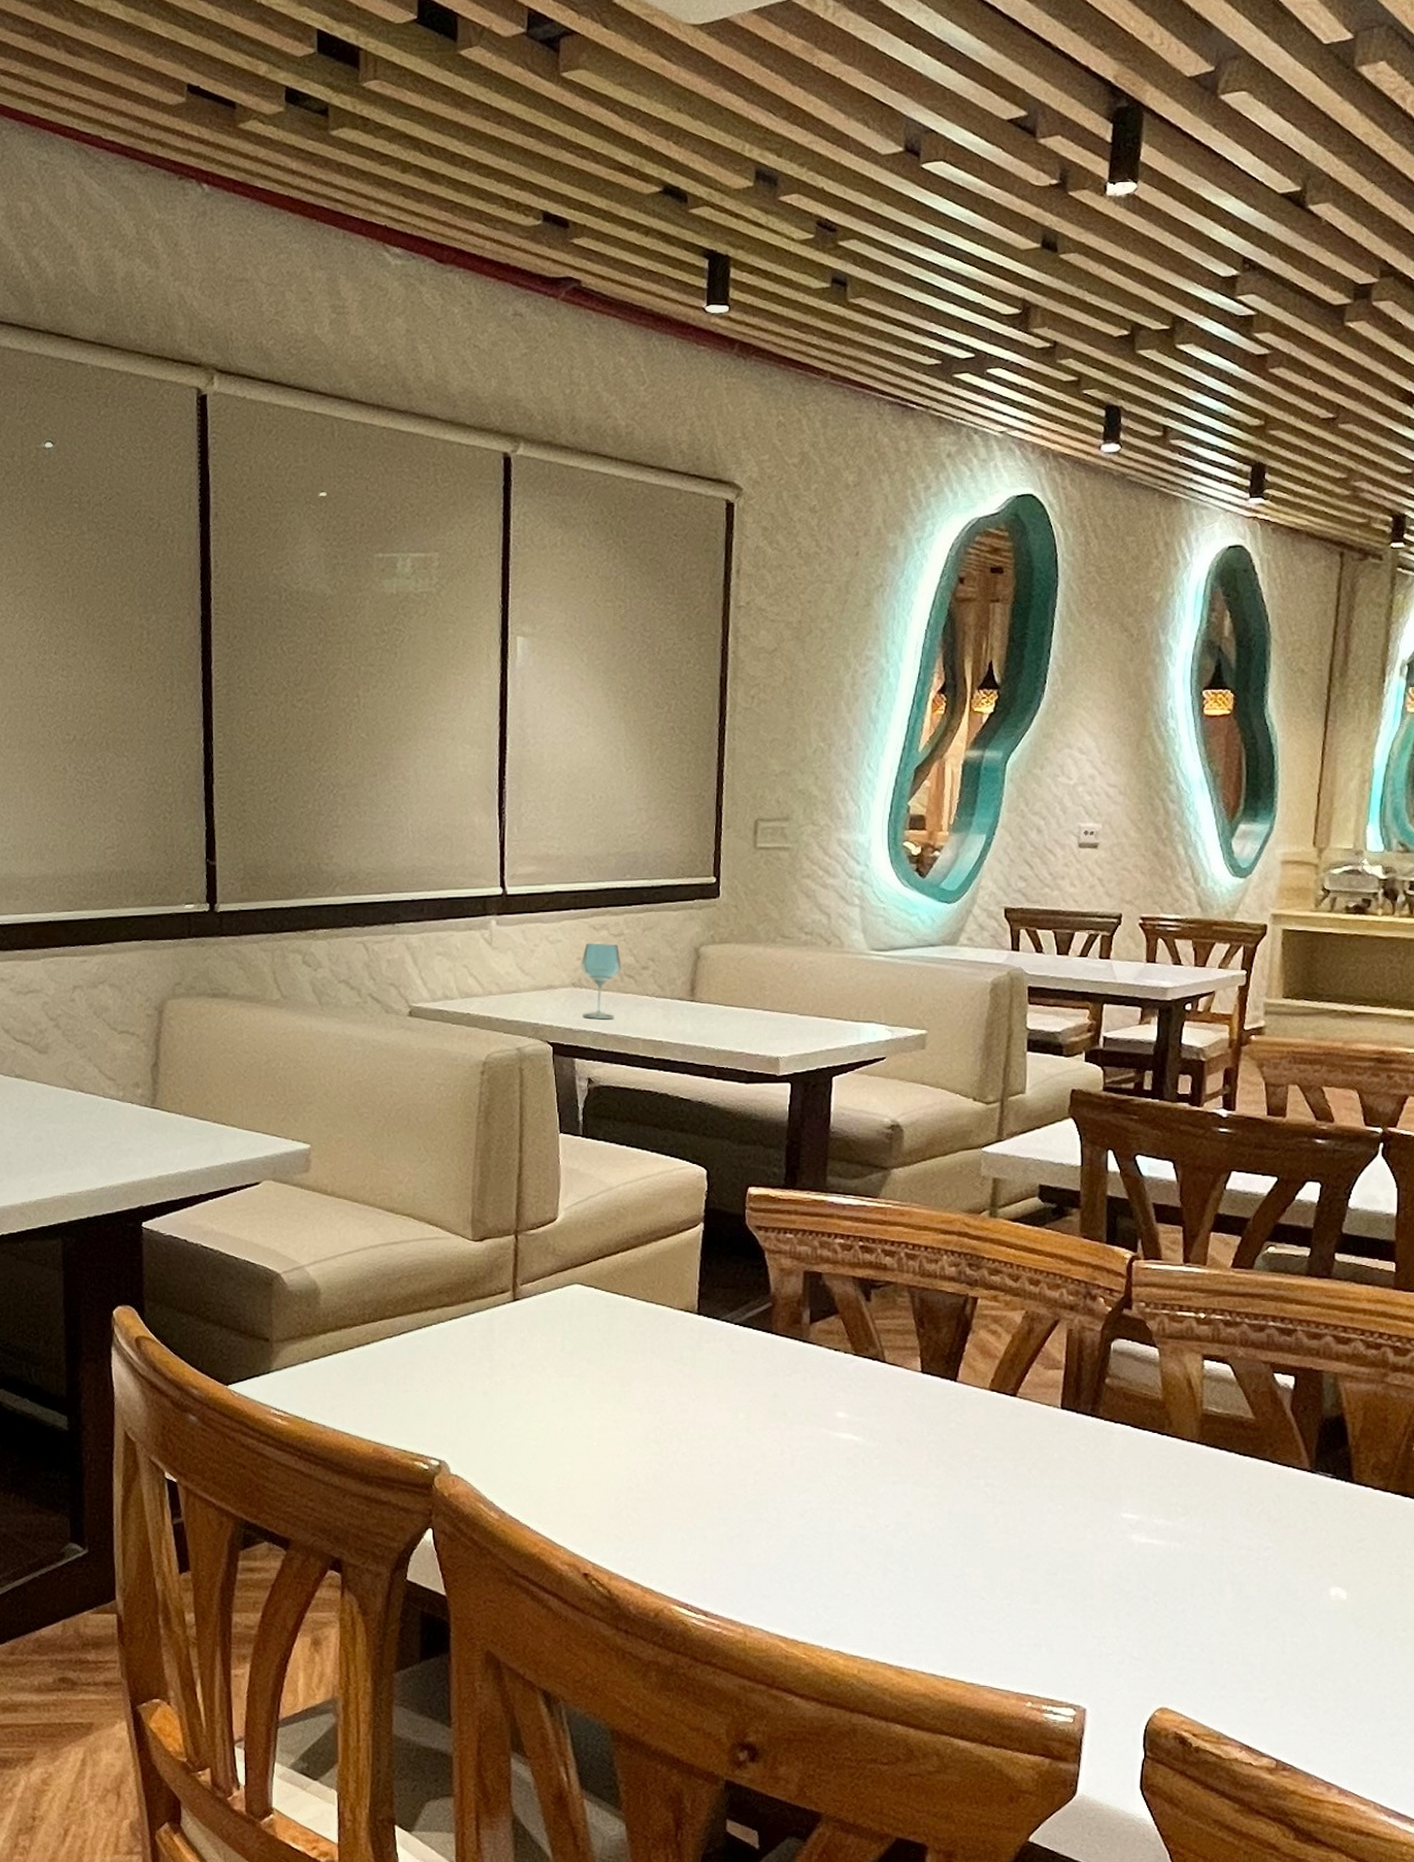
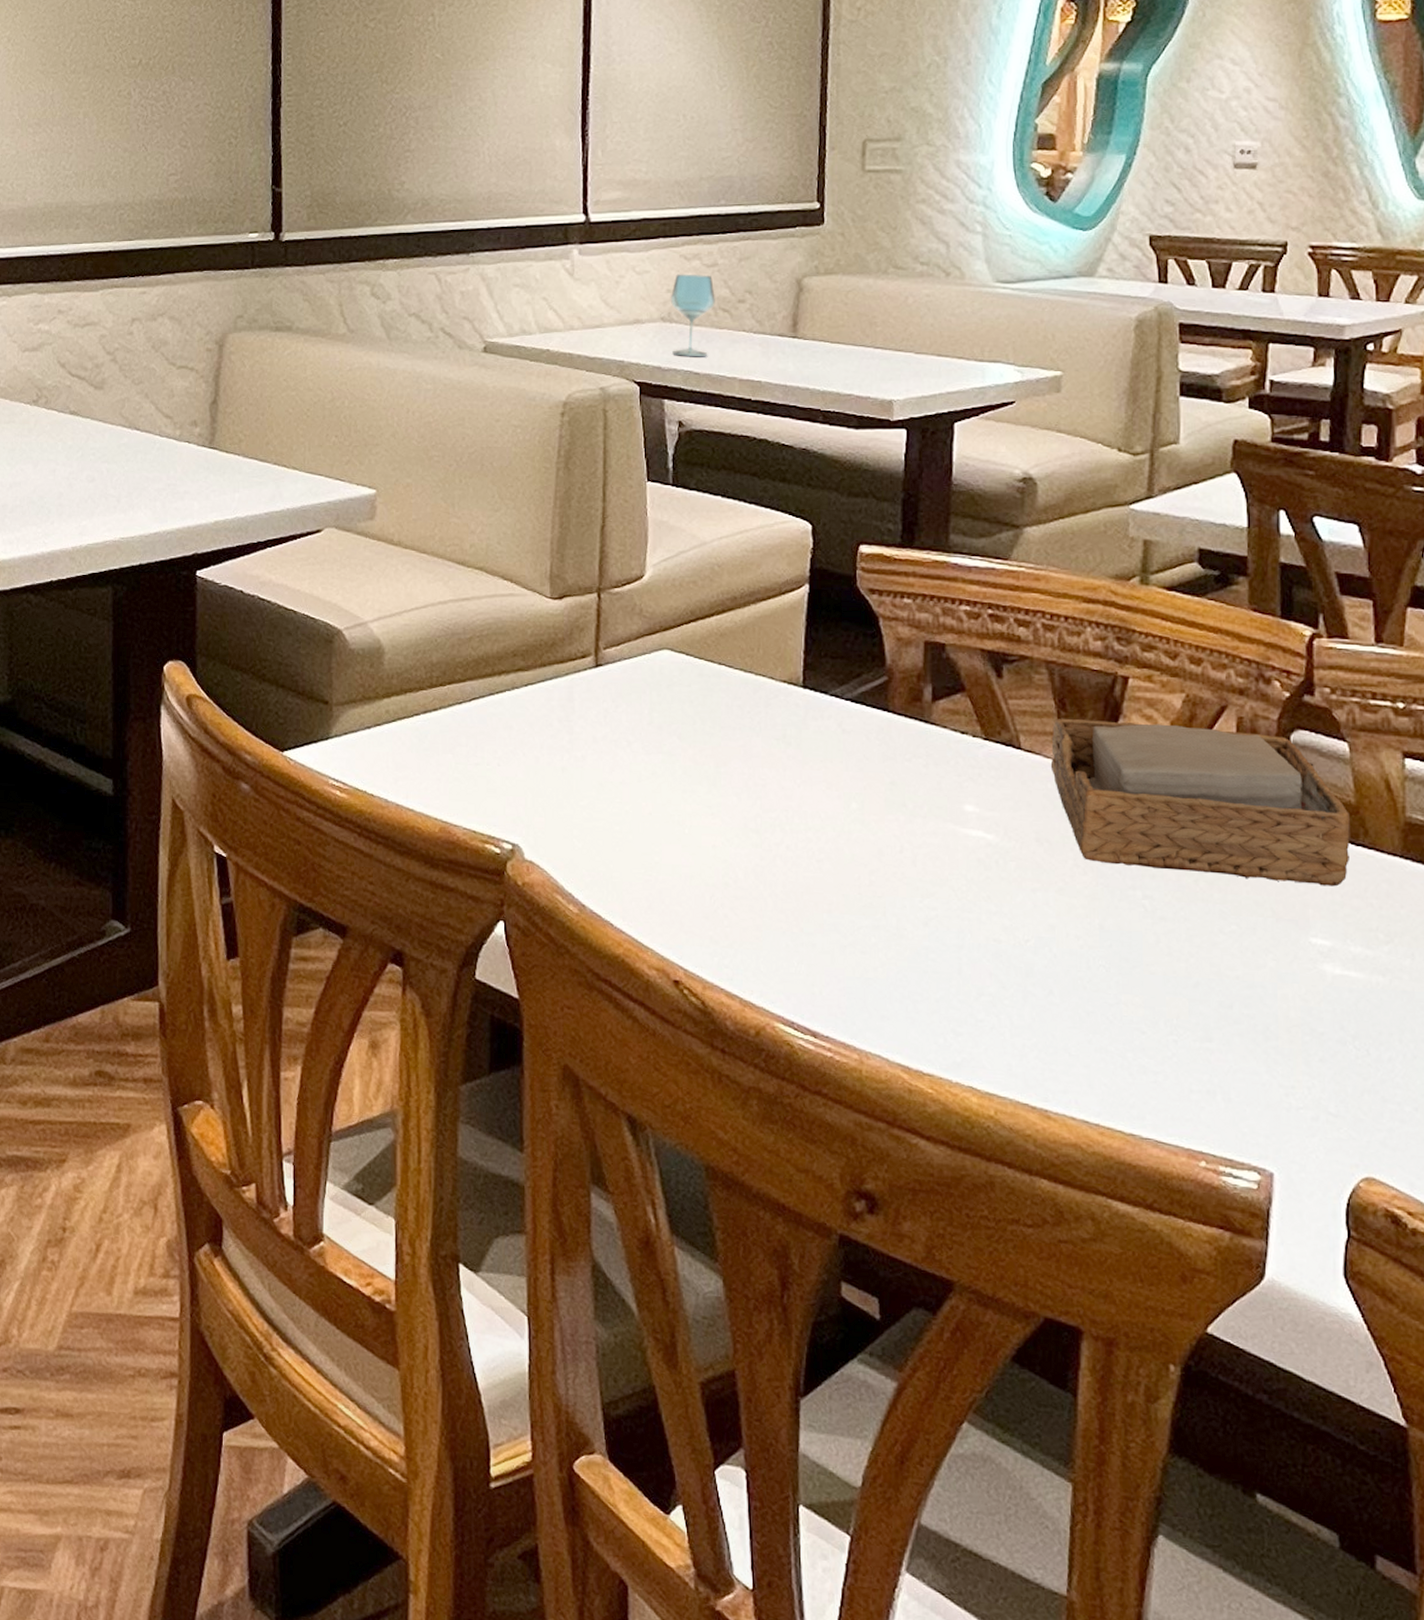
napkin holder: none [910,1334,1157,1470] -> present [1050,718,1350,887]

